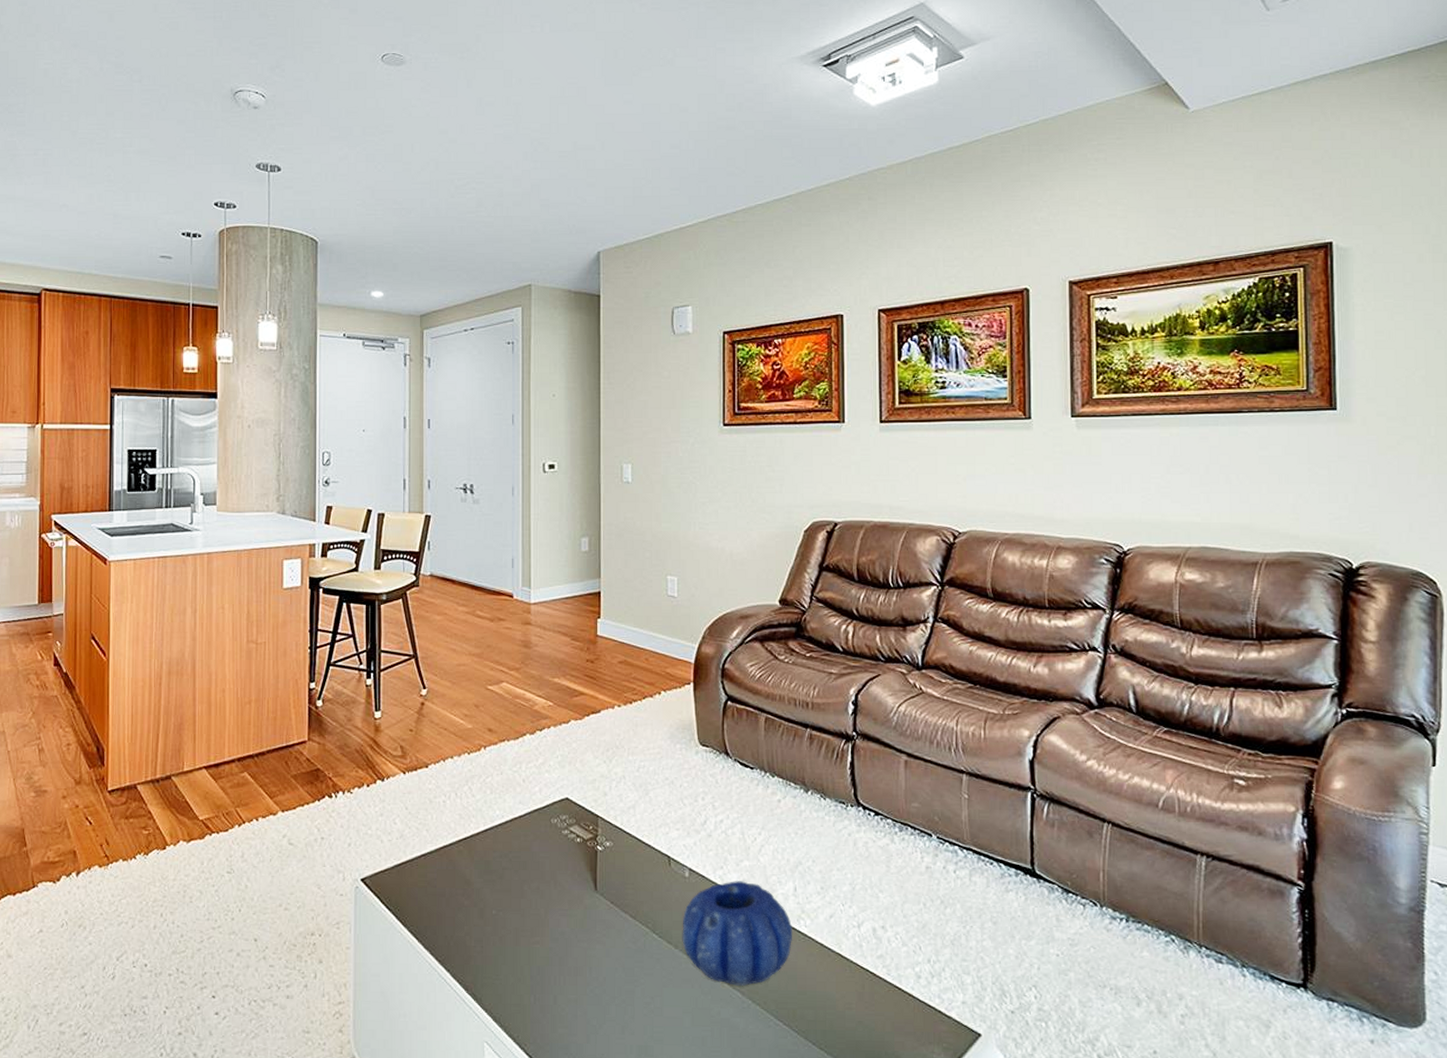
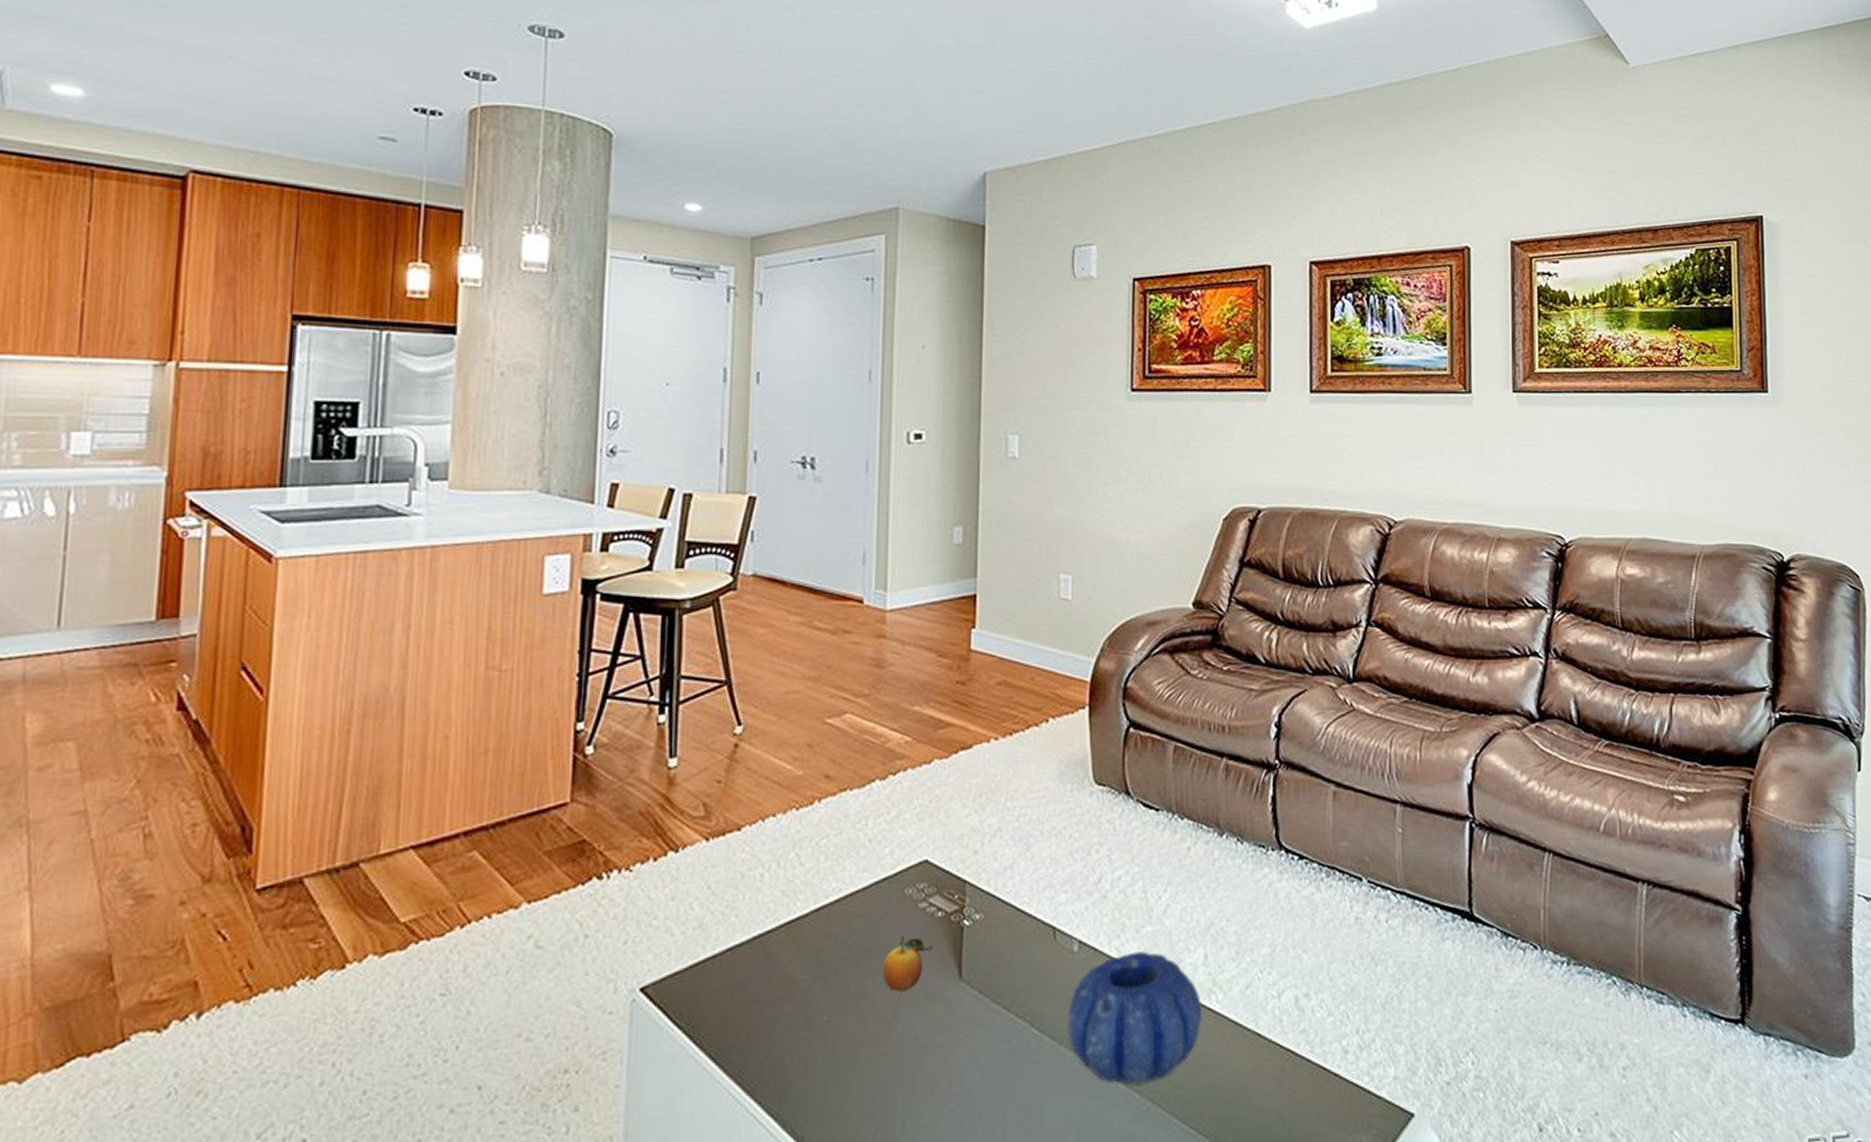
fruit: none [536,854,575,897] -> present [883,935,934,992]

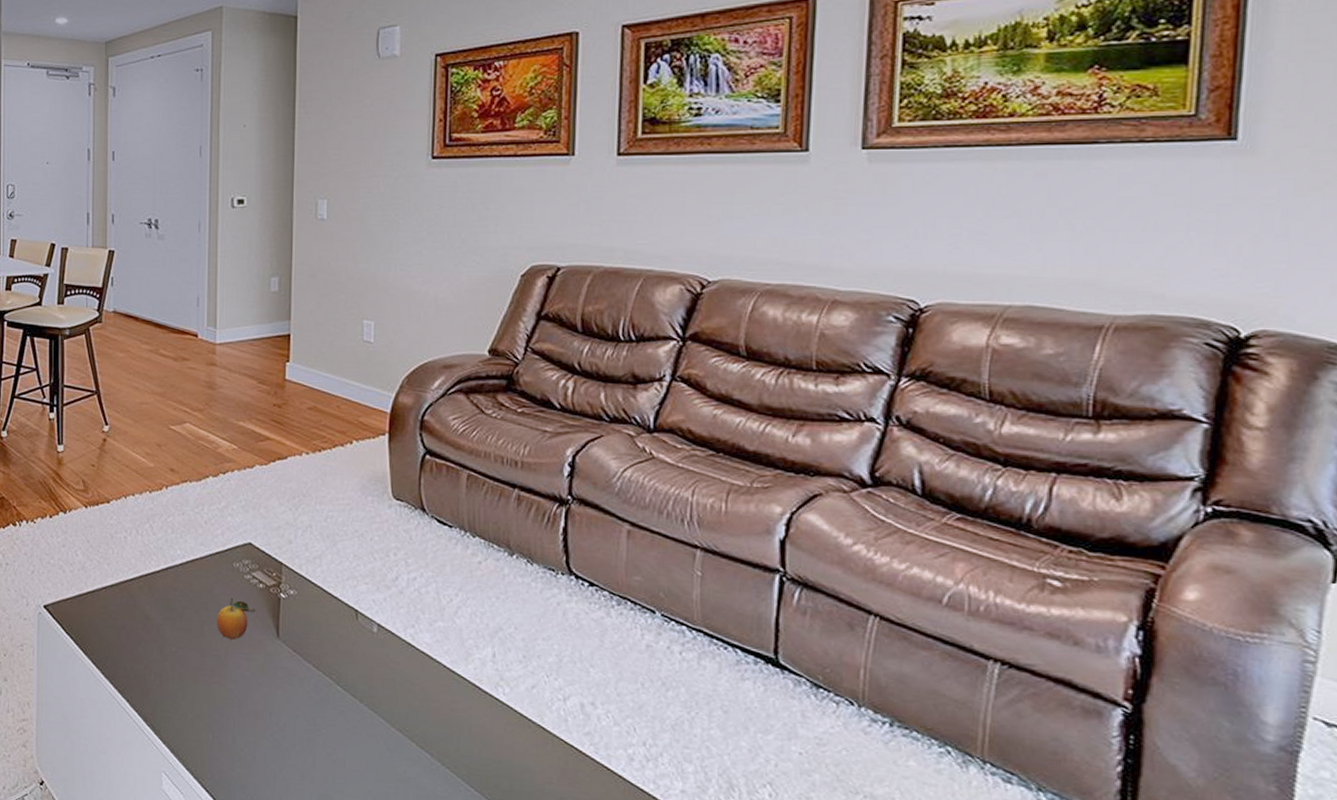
decorative bowl: present [1068,951,1203,1086] -> none [368,641,490,748]

